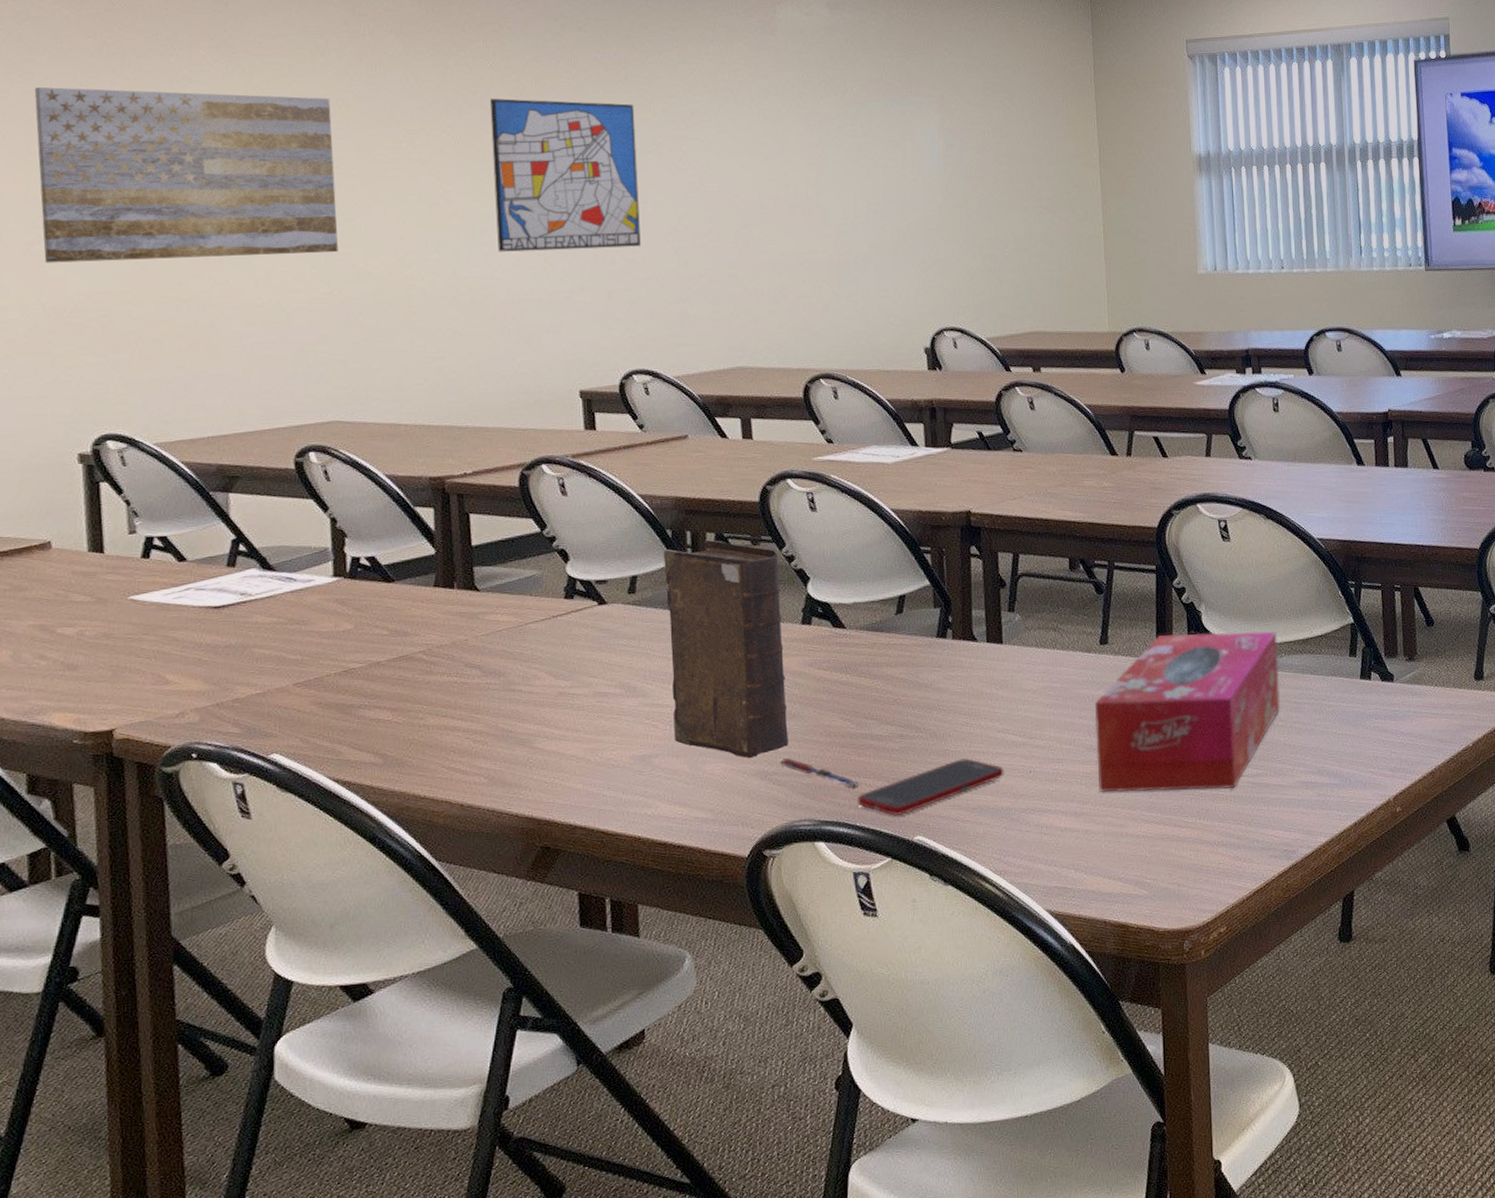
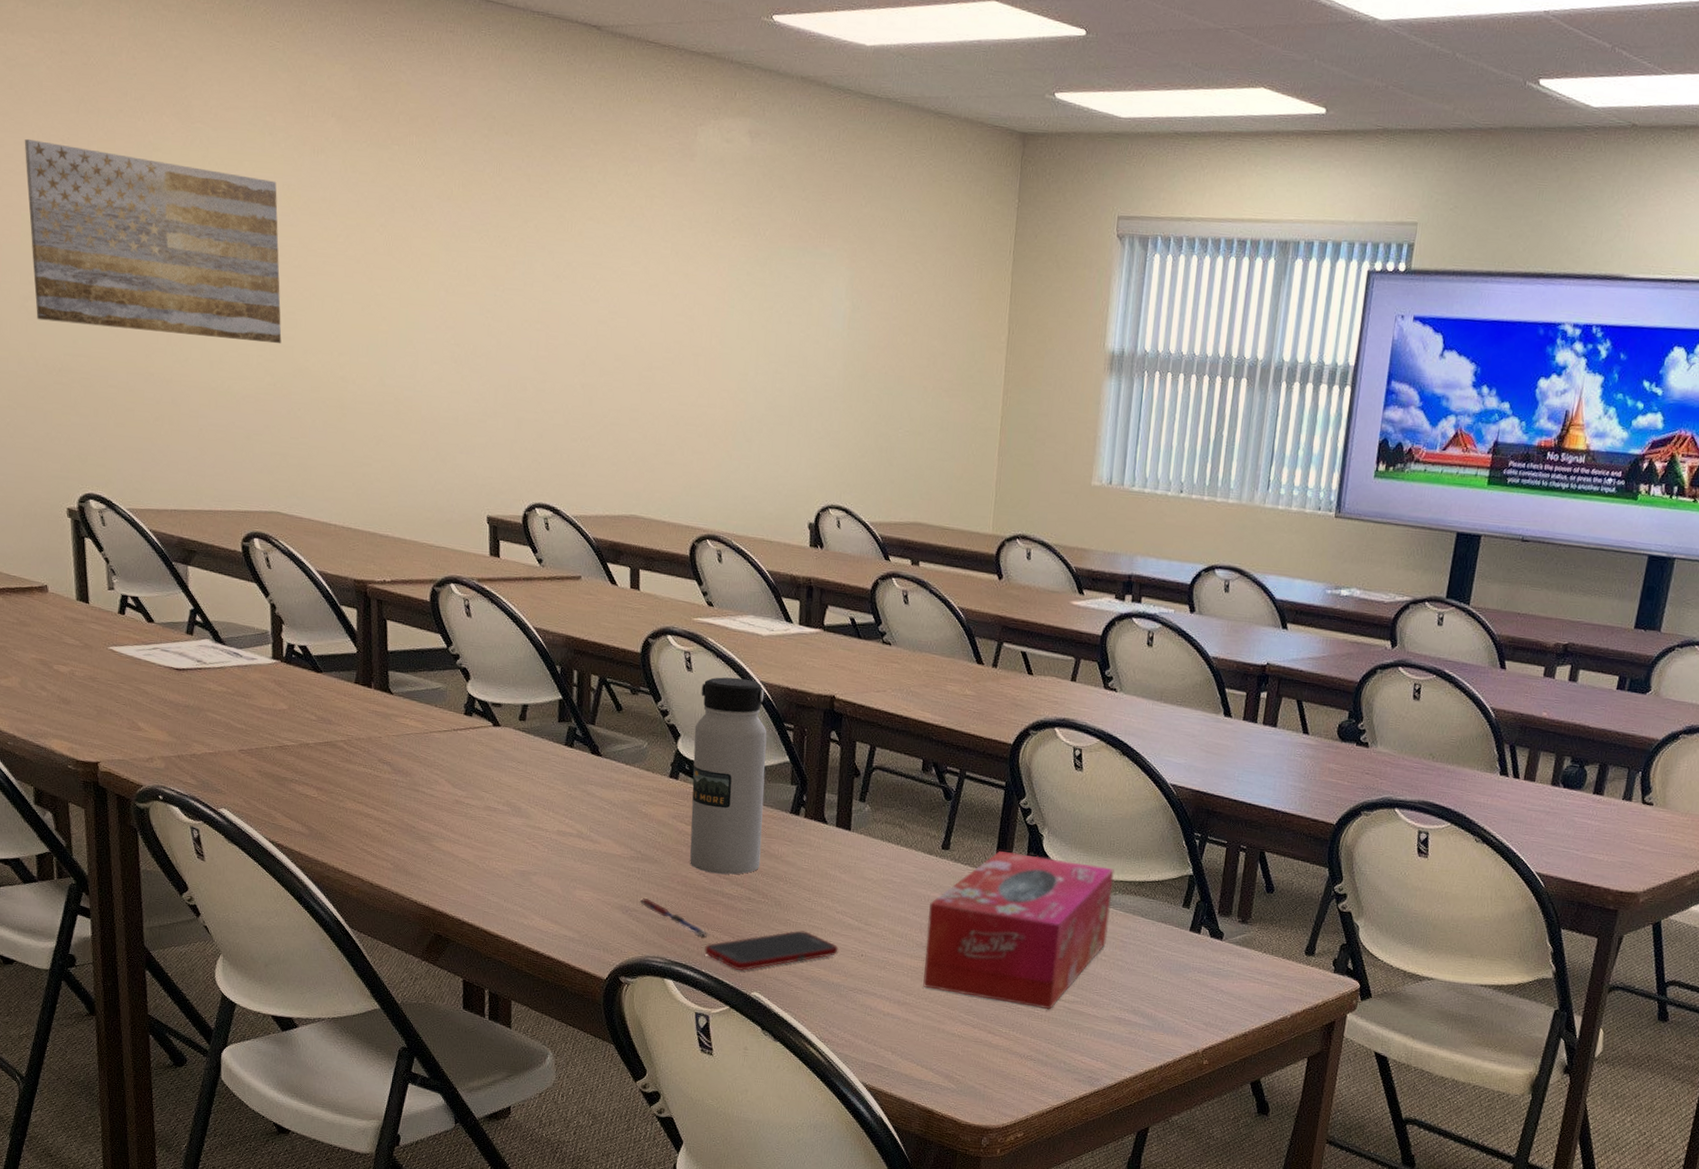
wall art: present [490,98,642,252] -> none [419,200,553,376]
book: present [663,539,788,759] -> none [550,681,654,893]
water bottle: none [824,509,909,717] -> present [690,677,767,875]

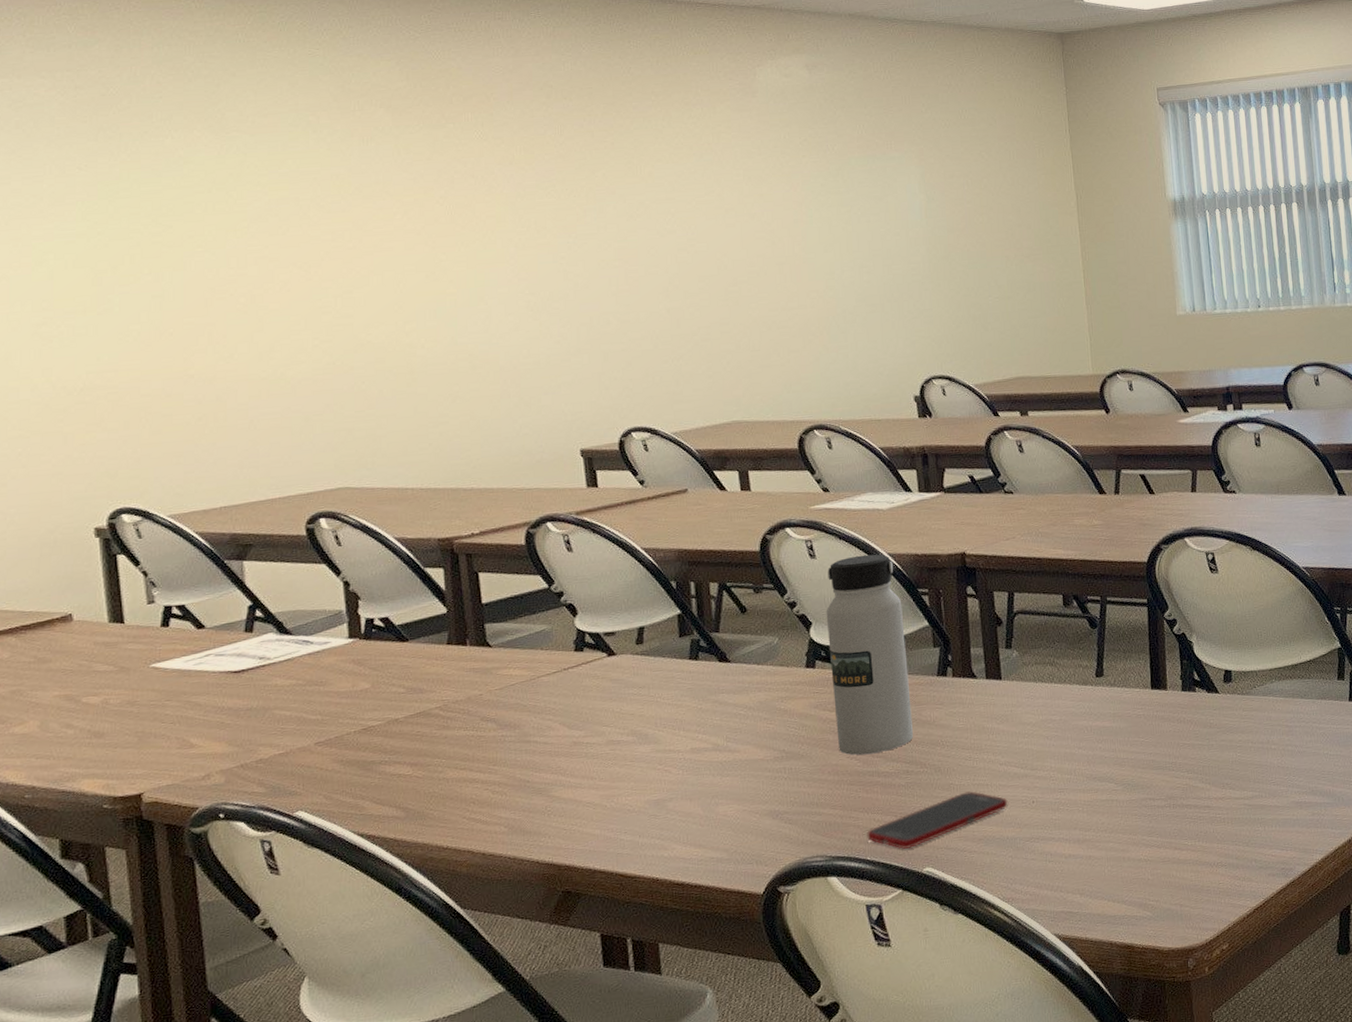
wall art: present [24,138,282,344] -> none [34,172,339,344]
pen: present [639,898,711,937] -> none [789,797,871,823]
tissue box: present [923,851,1114,1009] -> none [1093,658,1273,819]

